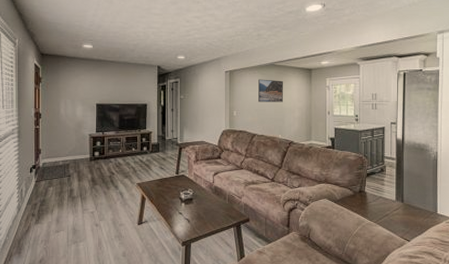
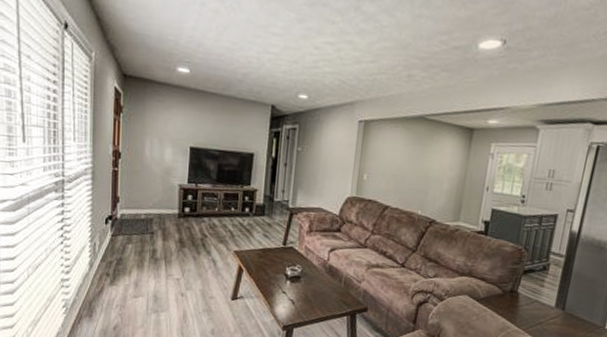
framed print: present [258,79,283,103] -> none [397,135,433,170]

